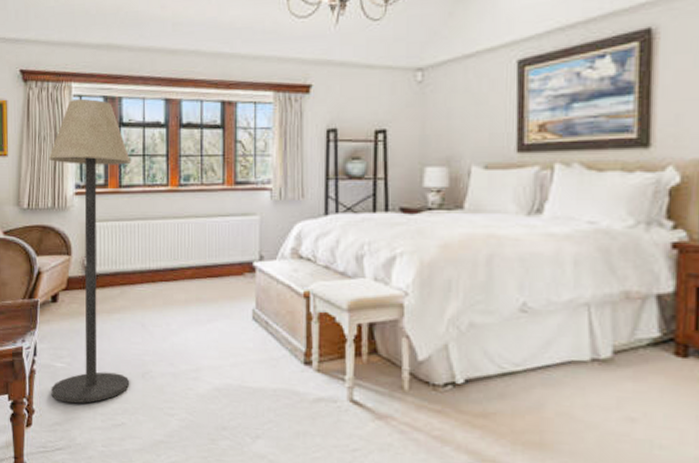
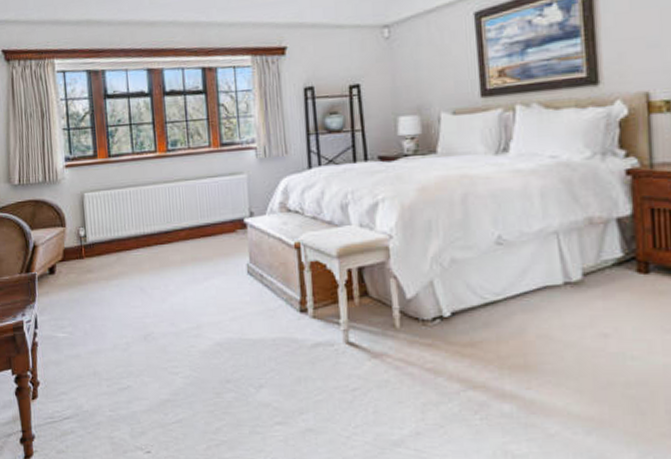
floor lamp: present [48,98,131,404] -> none [36,73,133,372]

